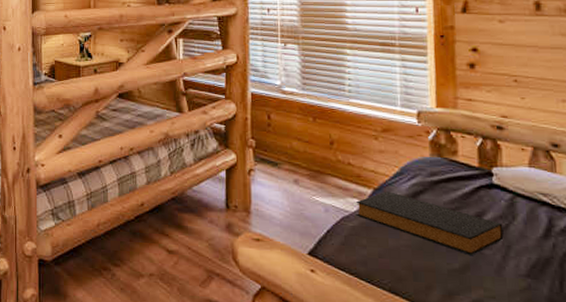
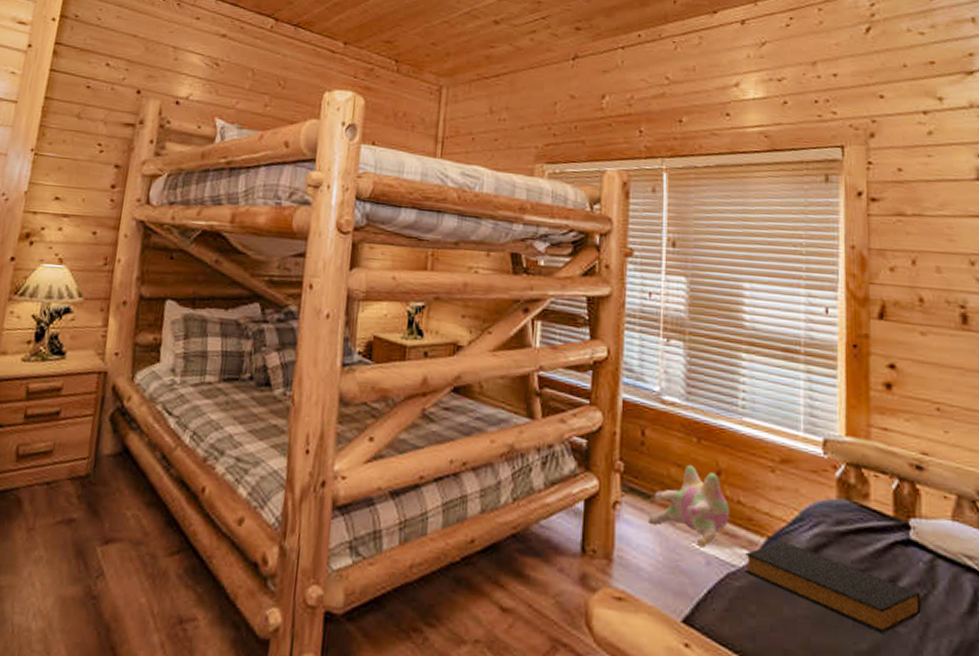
plush toy: none [277,138,342,200] -> present [648,464,729,548]

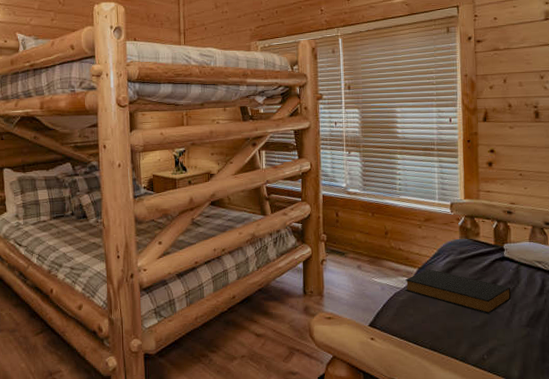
plush toy: present [648,464,729,548] -> none [344,230,394,280]

